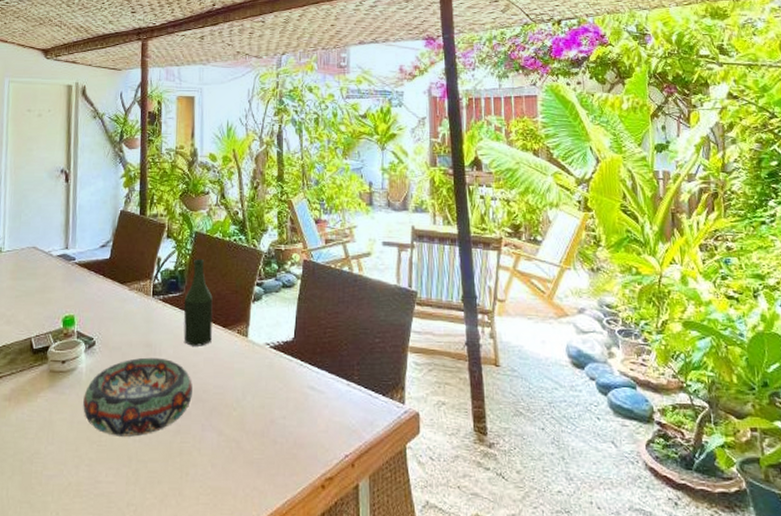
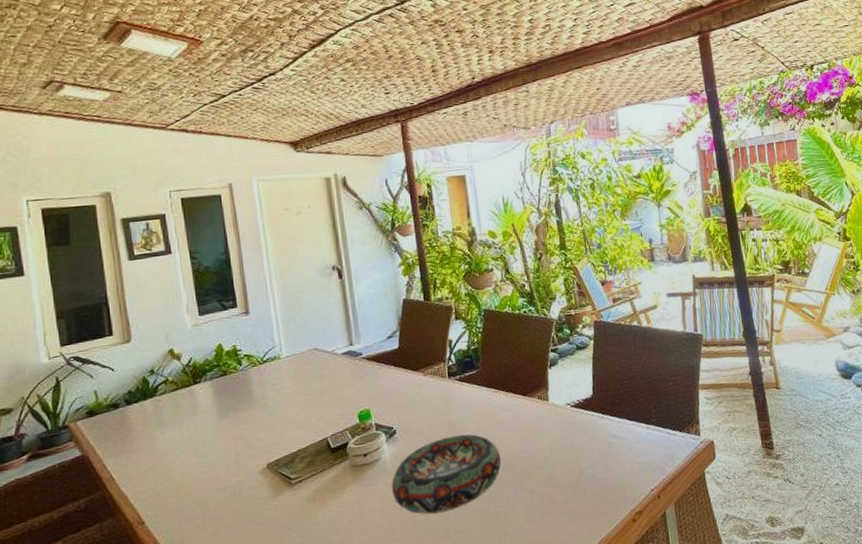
bottle: present [183,259,213,346] -> none [481,335,514,418]

